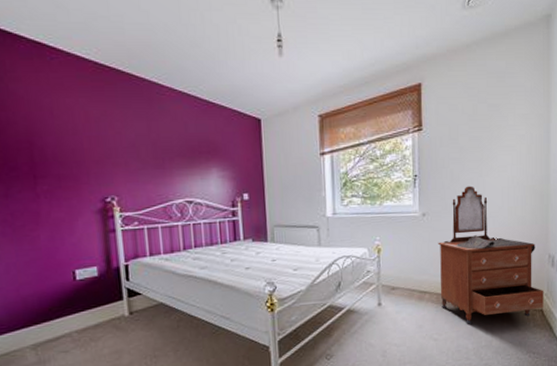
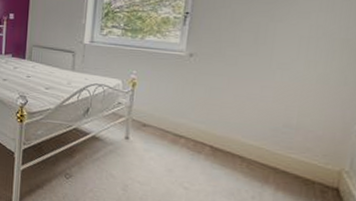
dresser: present [437,186,544,324] -> none [198,30,344,192]

